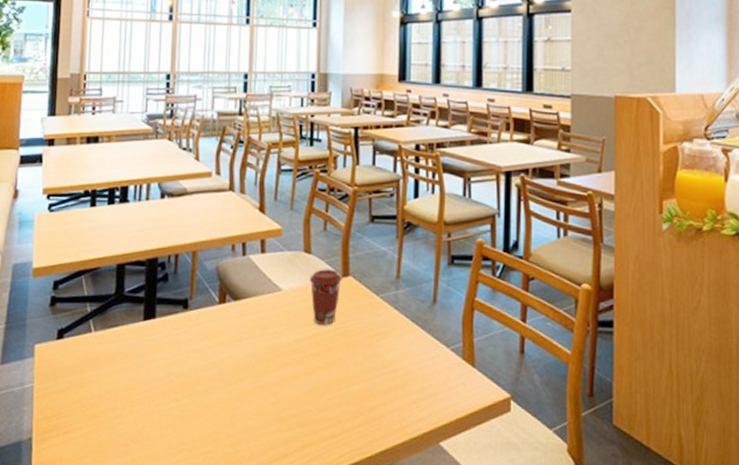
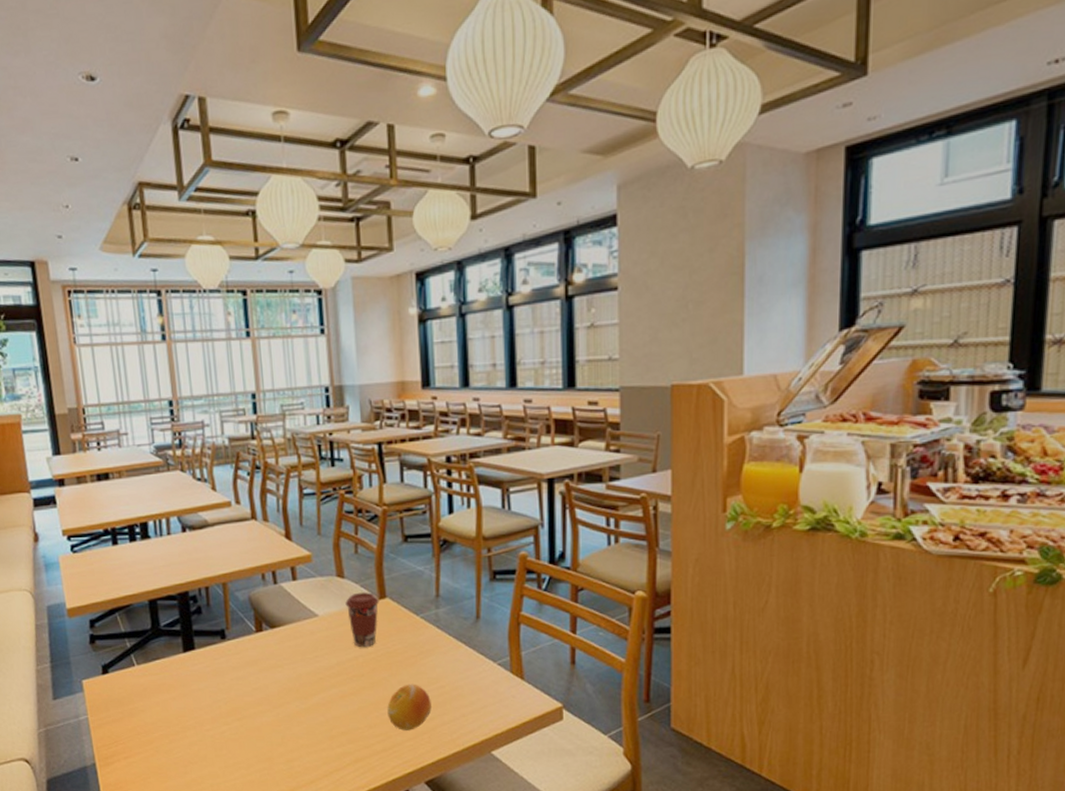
fruit: none [340,365,384,416] -> present [387,684,432,730]

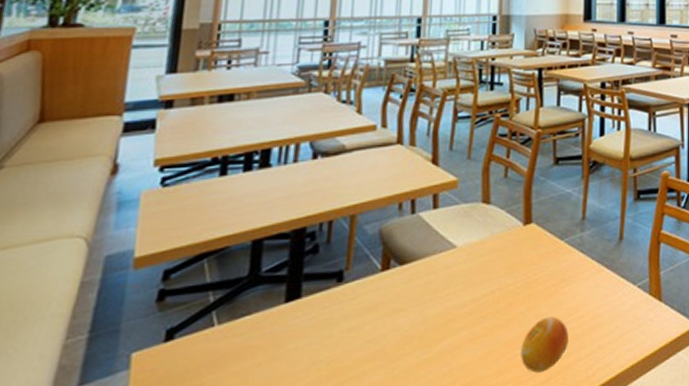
coffee cup: present [345,591,380,647] -> none [488,217,525,279]

